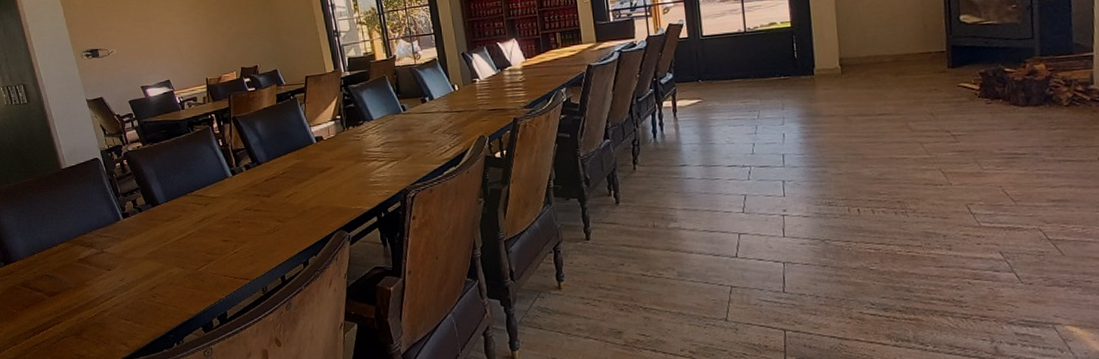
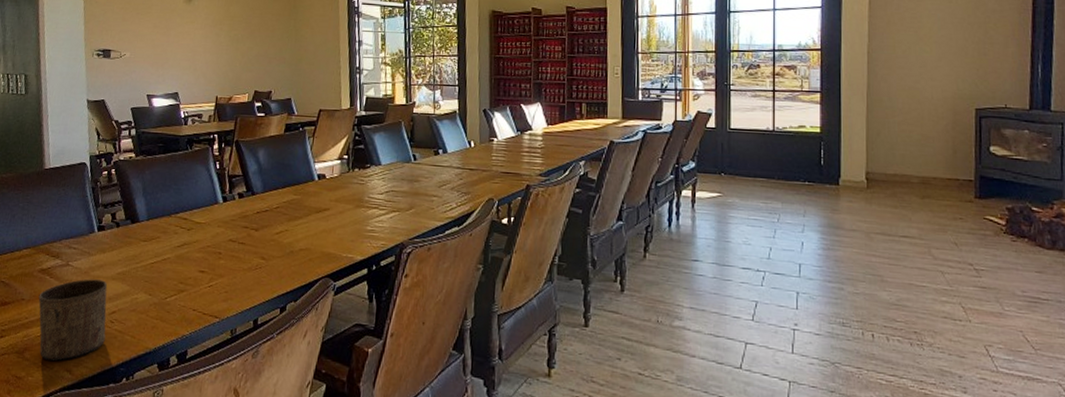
cup: none [83,261,151,337] -> present [38,279,108,361]

